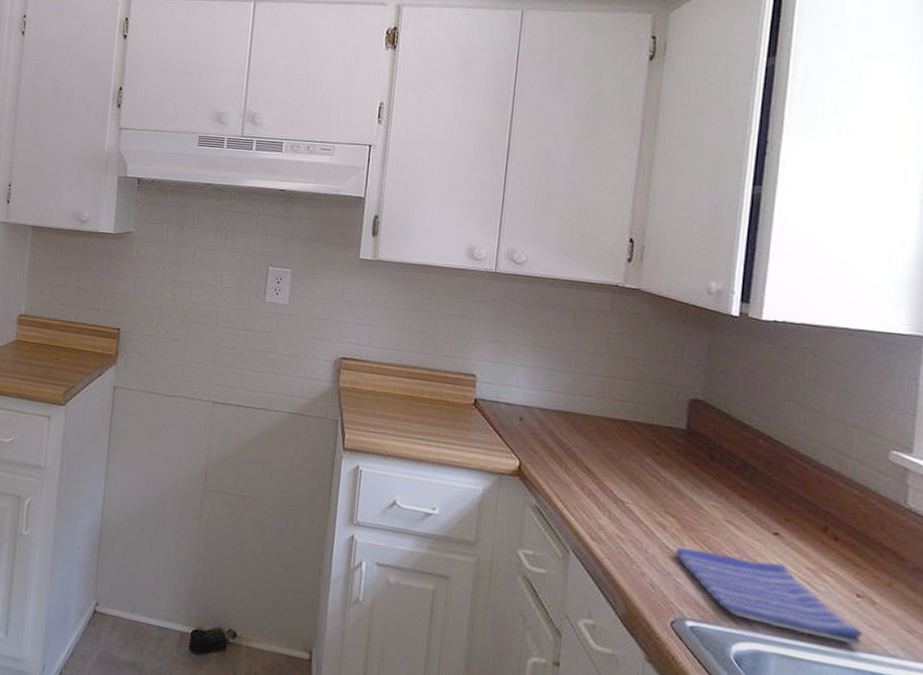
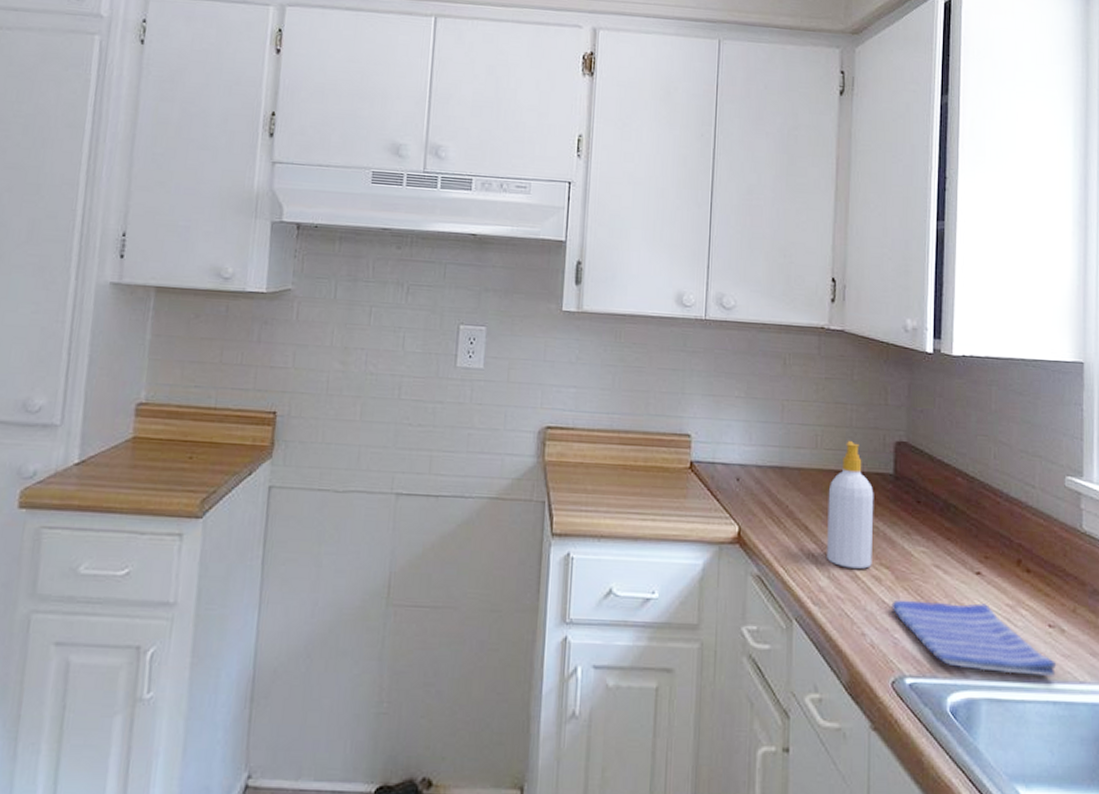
soap bottle: none [609,394,663,515] -> present [827,441,874,569]

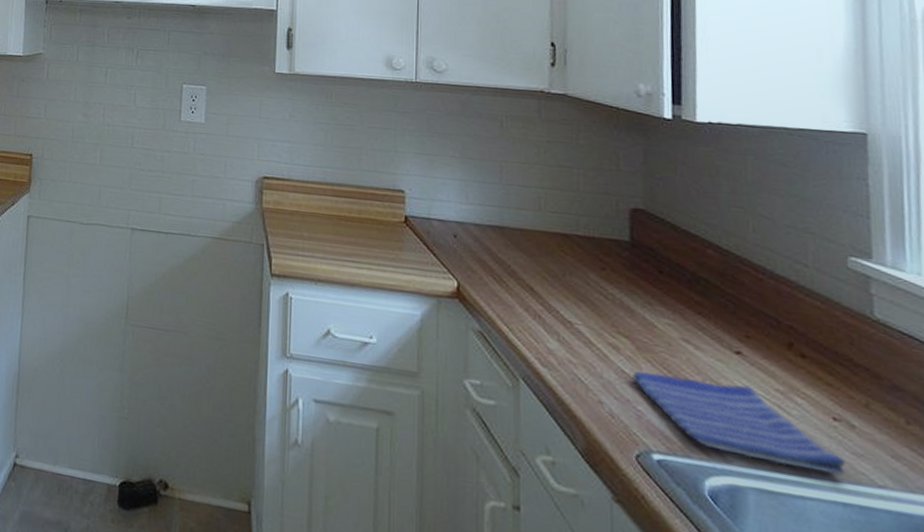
soap bottle: present [827,441,874,569] -> none [554,205,608,336]

